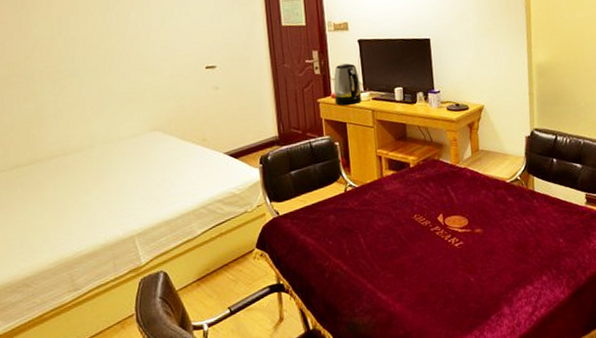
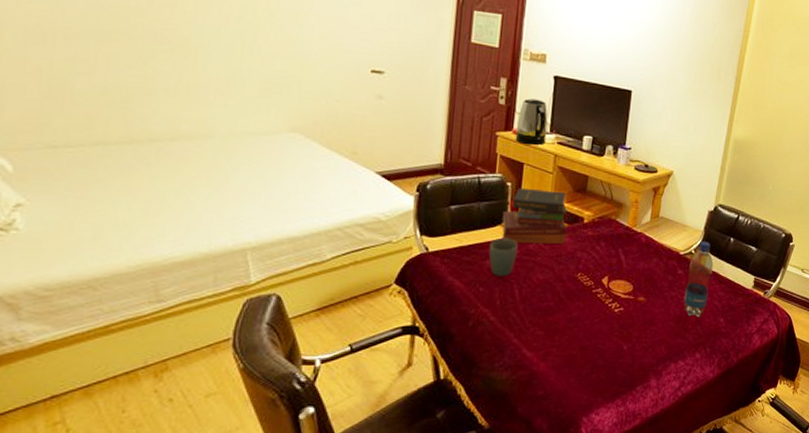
mug: none [330,192,356,229] -> present [488,238,518,276]
books: none [336,142,397,196] -> present [501,187,568,244]
bottle: none [518,166,543,241] -> present [683,241,713,318]

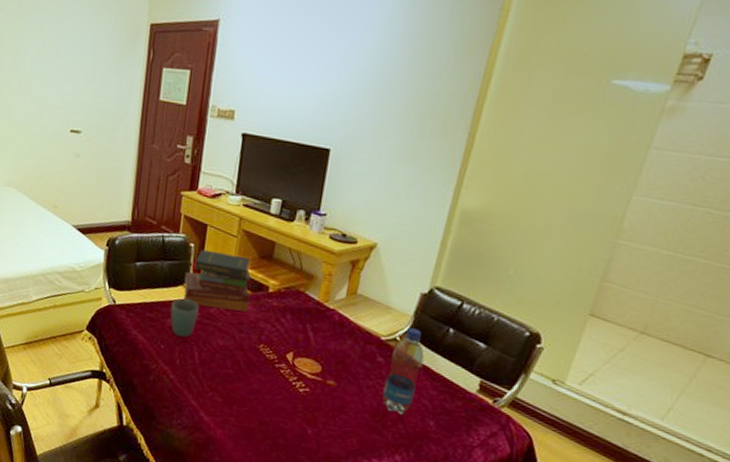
kettle: present [515,98,548,145] -> none [199,157,234,207]

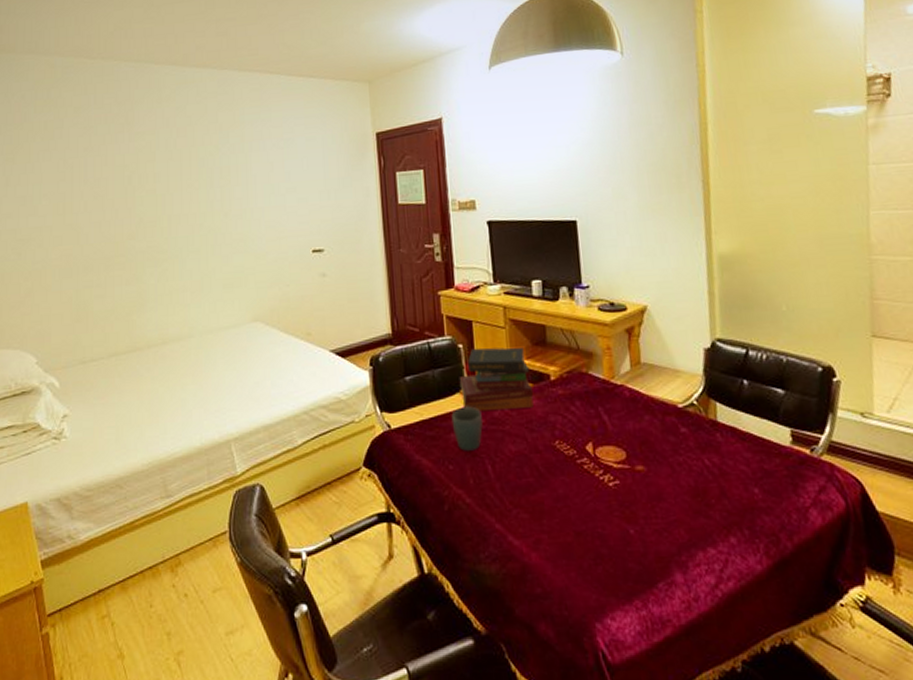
bottle: present [382,328,424,416] -> none [693,388,730,489]

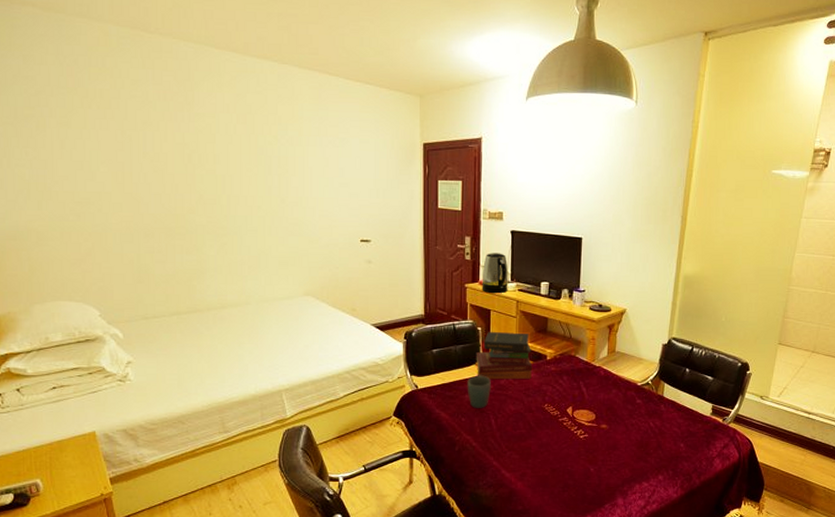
kettle: none [457,249,491,300] -> present [481,253,508,293]

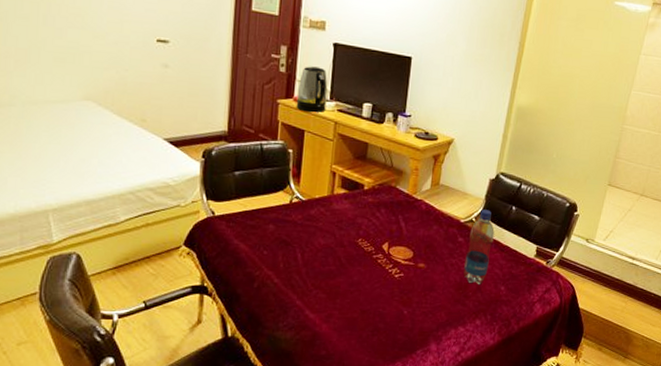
mug: present [467,375,491,408] -> none [272,203,300,241]
books: present [476,331,532,380] -> none [284,154,349,210]
bottle: none [644,373,670,443] -> present [463,209,495,285]

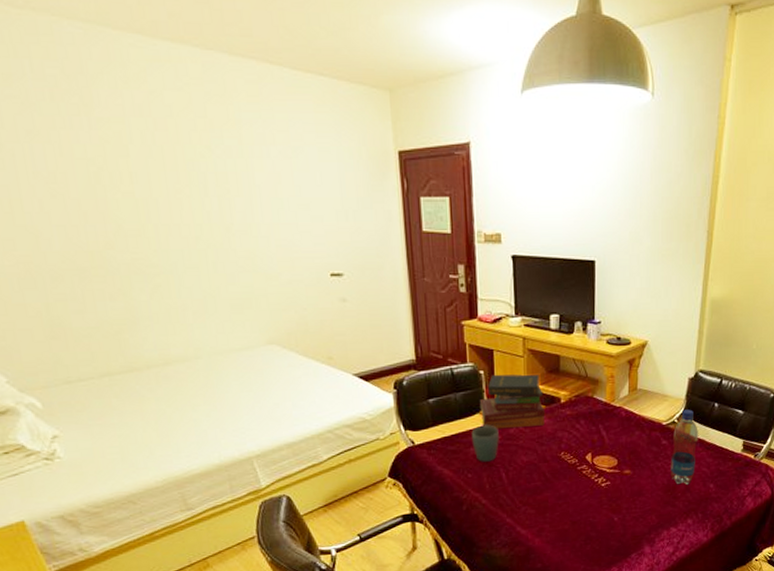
mug: none [272,203,300,241] -> present [471,425,499,462]
books: none [284,154,349,210] -> present [479,374,545,429]
kettle: present [296,66,328,112] -> none [481,282,512,330]

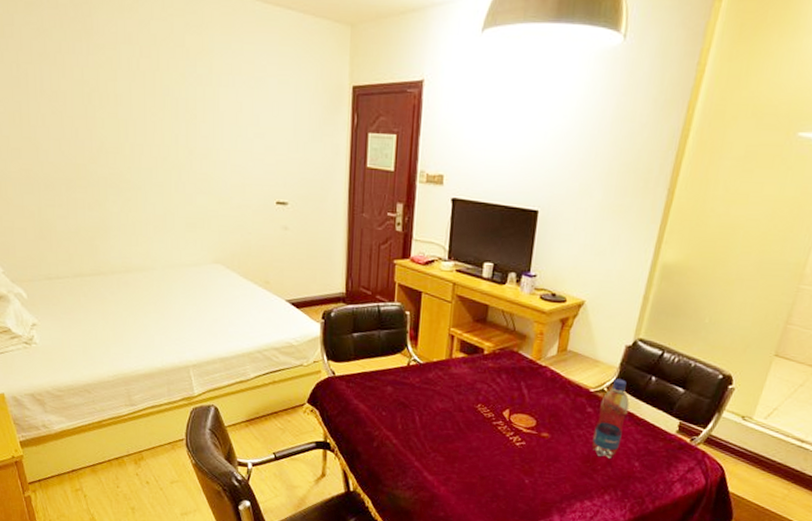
mug: present [471,425,499,462] -> none [390,365,418,403]
books: present [479,374,545,429] -> none [401,316,468,374]

